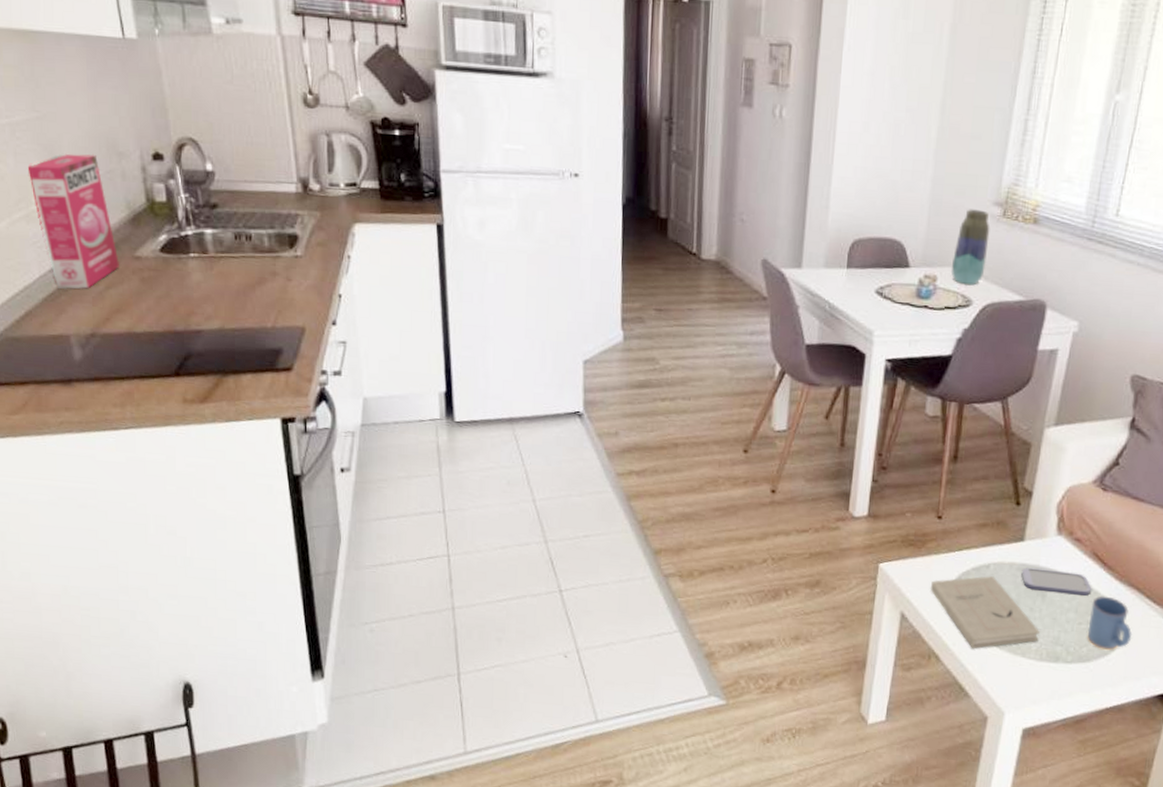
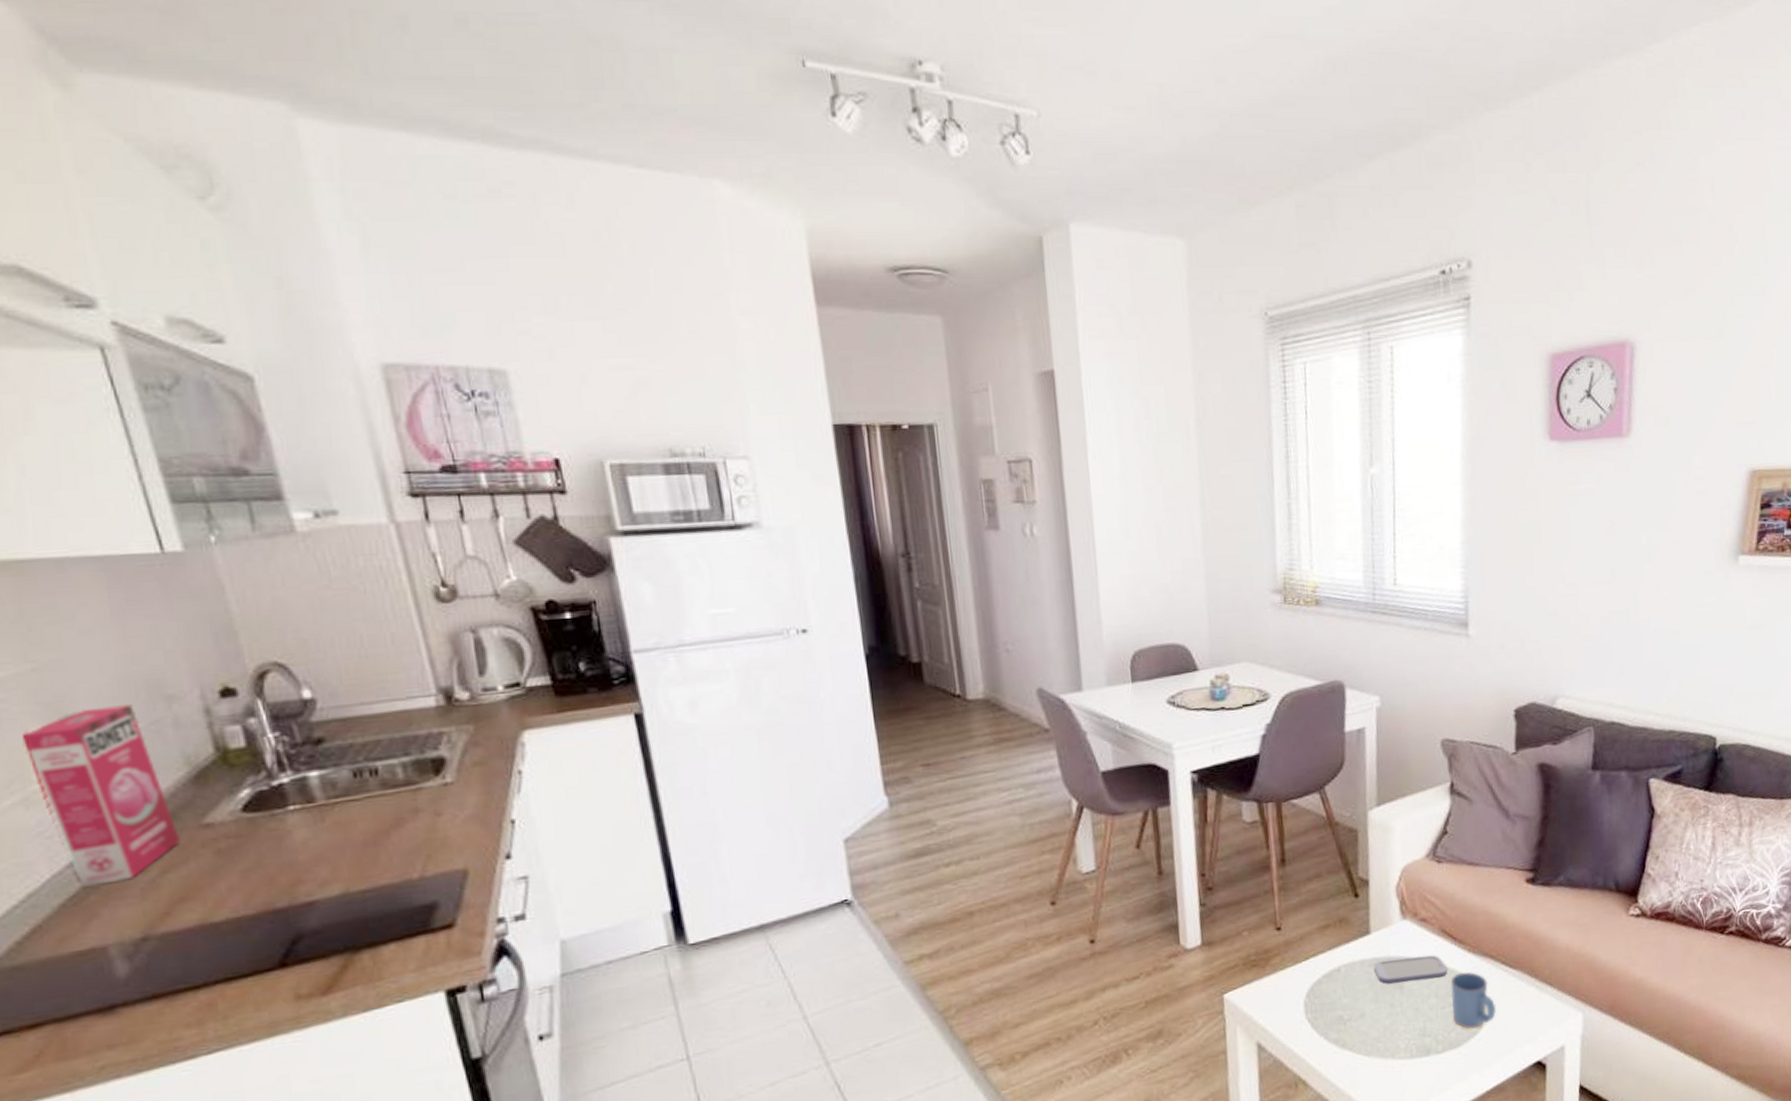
book: present [931,576,1040,649] -> none [1283,979,1406,1063]
vase: present [950,209,990,287] -> none [1241,600,1277,680]

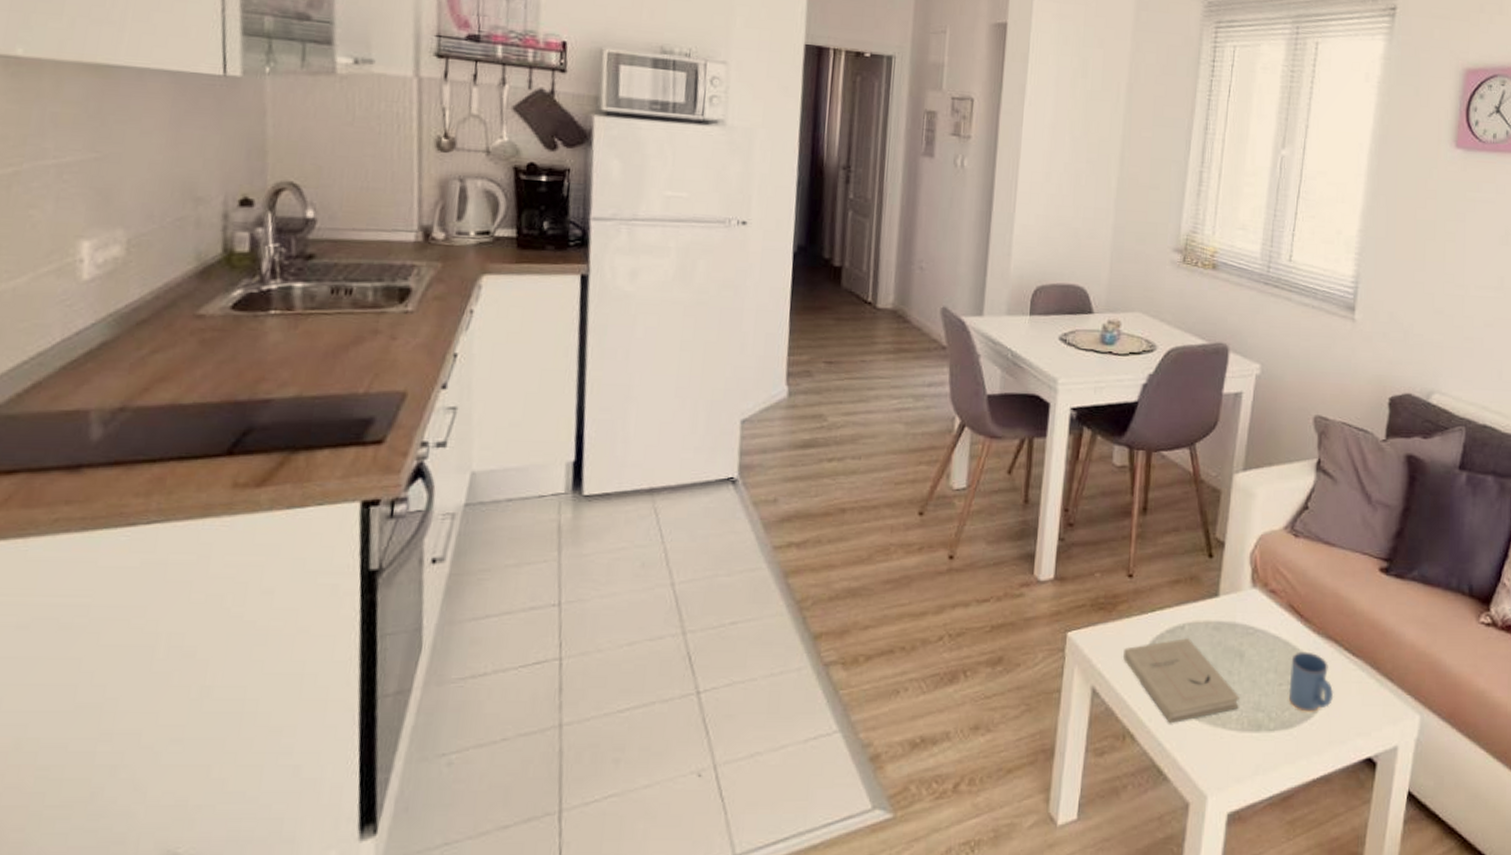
cereal box: present [23,703,180,888] -> none [72,198,175,356]
book: none [1283,979,1406,1063] -> present [1123,638,1239,723]
mobile phone: present [1374,954,1447,984] -> none [1217,626,1289,654]

